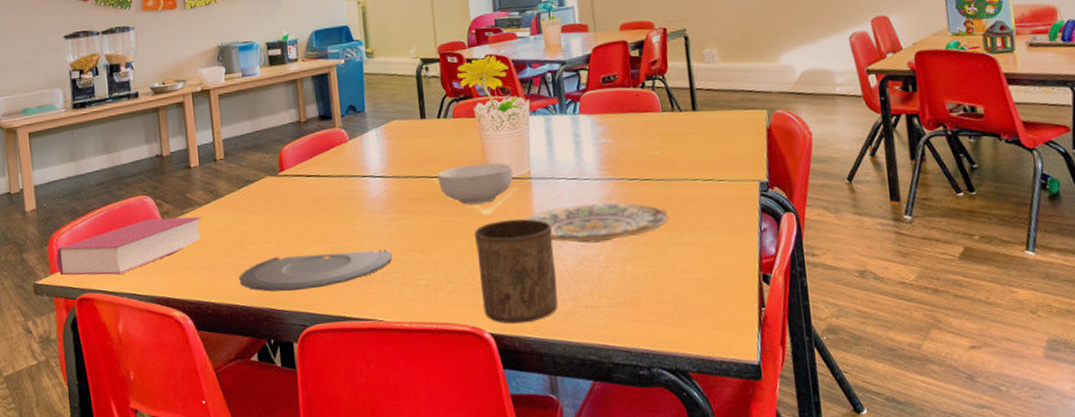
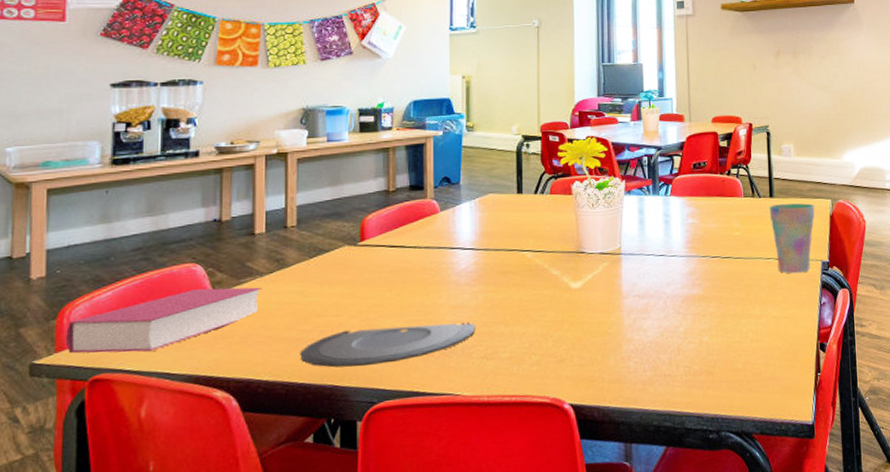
cereal bowl: present [438,163,514,205] -> none [530,238,605,278]
cup: present [474,219,558,324] -> none [561,292,639,395]
plate: present [525,202,669,243] -> none [612,278,744,316]
cup: none [692,115,748,197] -> present [769,203,815,274]

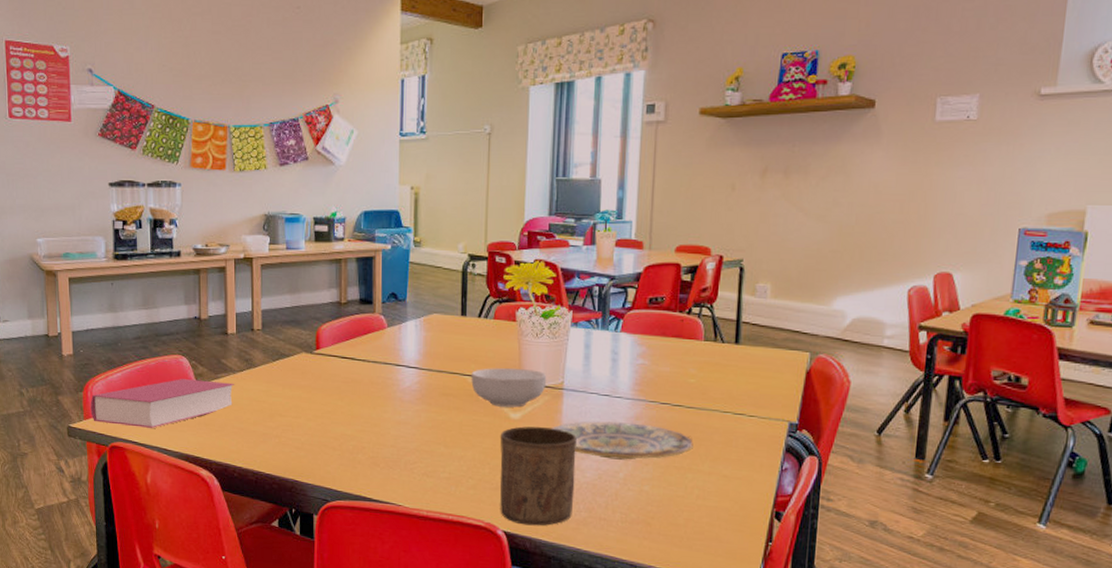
plate: present [300,322,475,368] -> none [266,432,417,467]
cereal bowl: none [530,238,605,278] -> present [471,368,547,408]
cup: none [561,292,639,395] -> present [500,426,577,526]
plate: none [612,278,744,316] -> present [552,421,693,460]
cup: present [769,203,815,274] -> none [732,352,789,433]

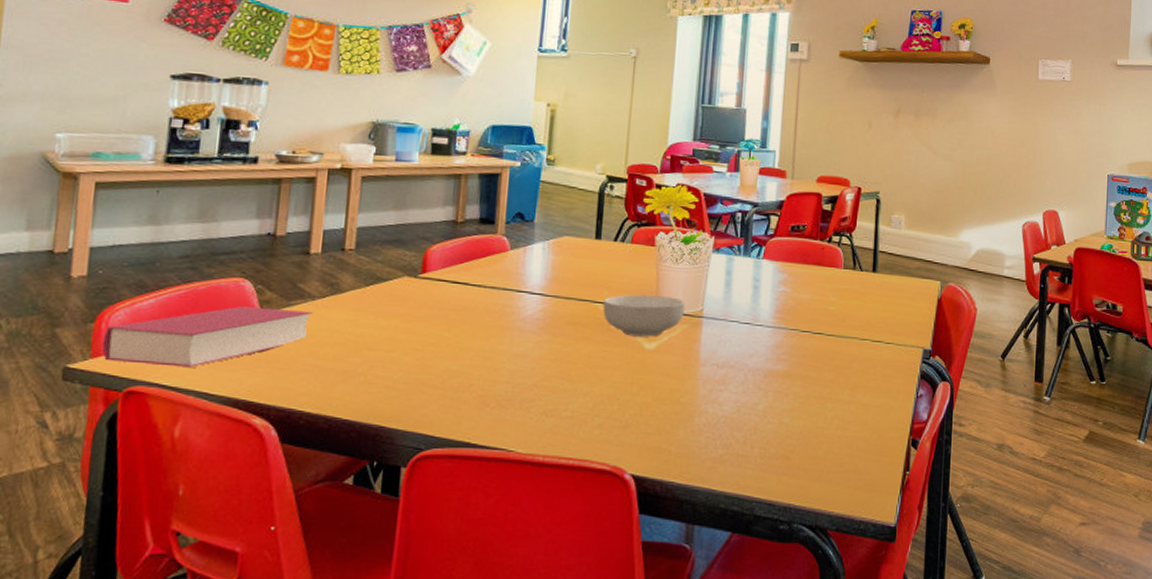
cup: present [500,426,577,526] -> none [628,357,715,467]
plate: present [552,421,693,460] -> none [689,350,833,391]

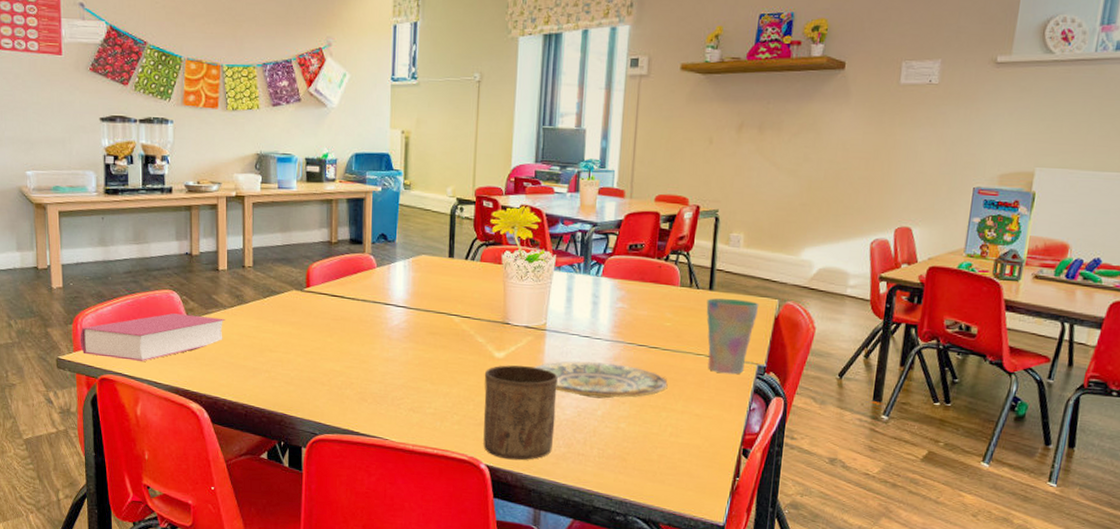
cereal bowl: present [603,294,686,337] -> none [457,308,530,347]
cup: none [628,357,715,467] -> present [483,365,558,461]
plate: none [689,350,833,391] -> present [534,361,668,399]
cup: none [870,280,922,360] -> present [706,298,759,375]

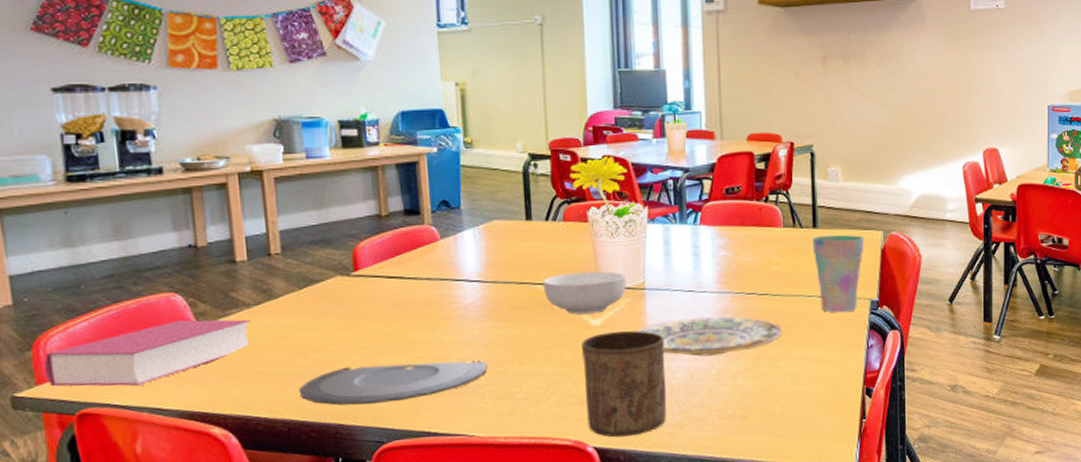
plate: none [256,367,404,402] -> present [299,359,487,406]
cereal bowl: none [457,308,530,347] -> present [543,271,627,315]

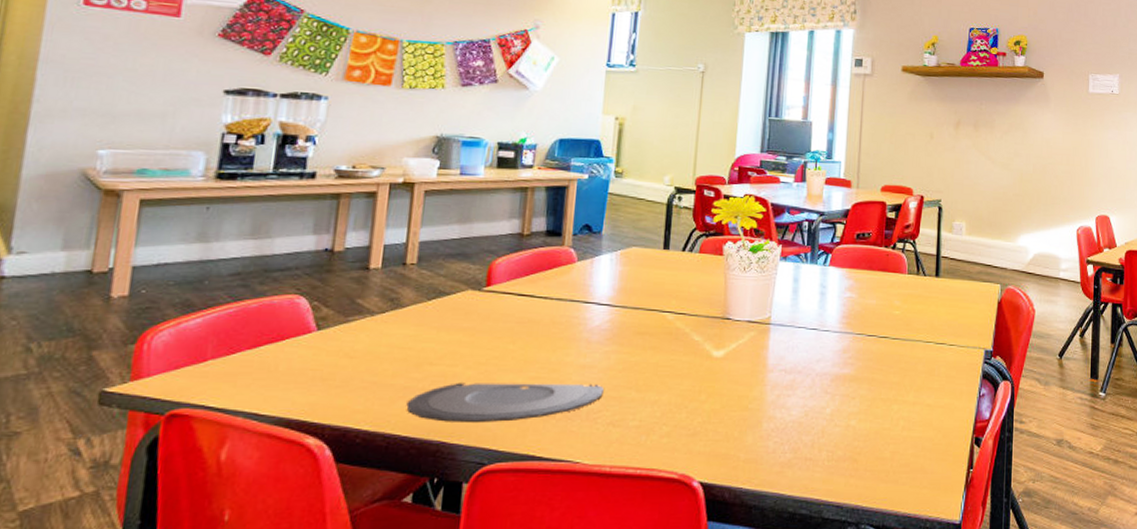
book: present [44,319,251,387] -> none [143,324,372,387]
cereal bowl: present [543,271,627,315] -> none [671,303,754,345]
cup: present [581,330,667,438] -> none [697,365,783,473]
plate: present [636,316,782,357] -> none [757,356,899,395]
cup: present [812,235,865,313] -> none [933,285,983,361]

